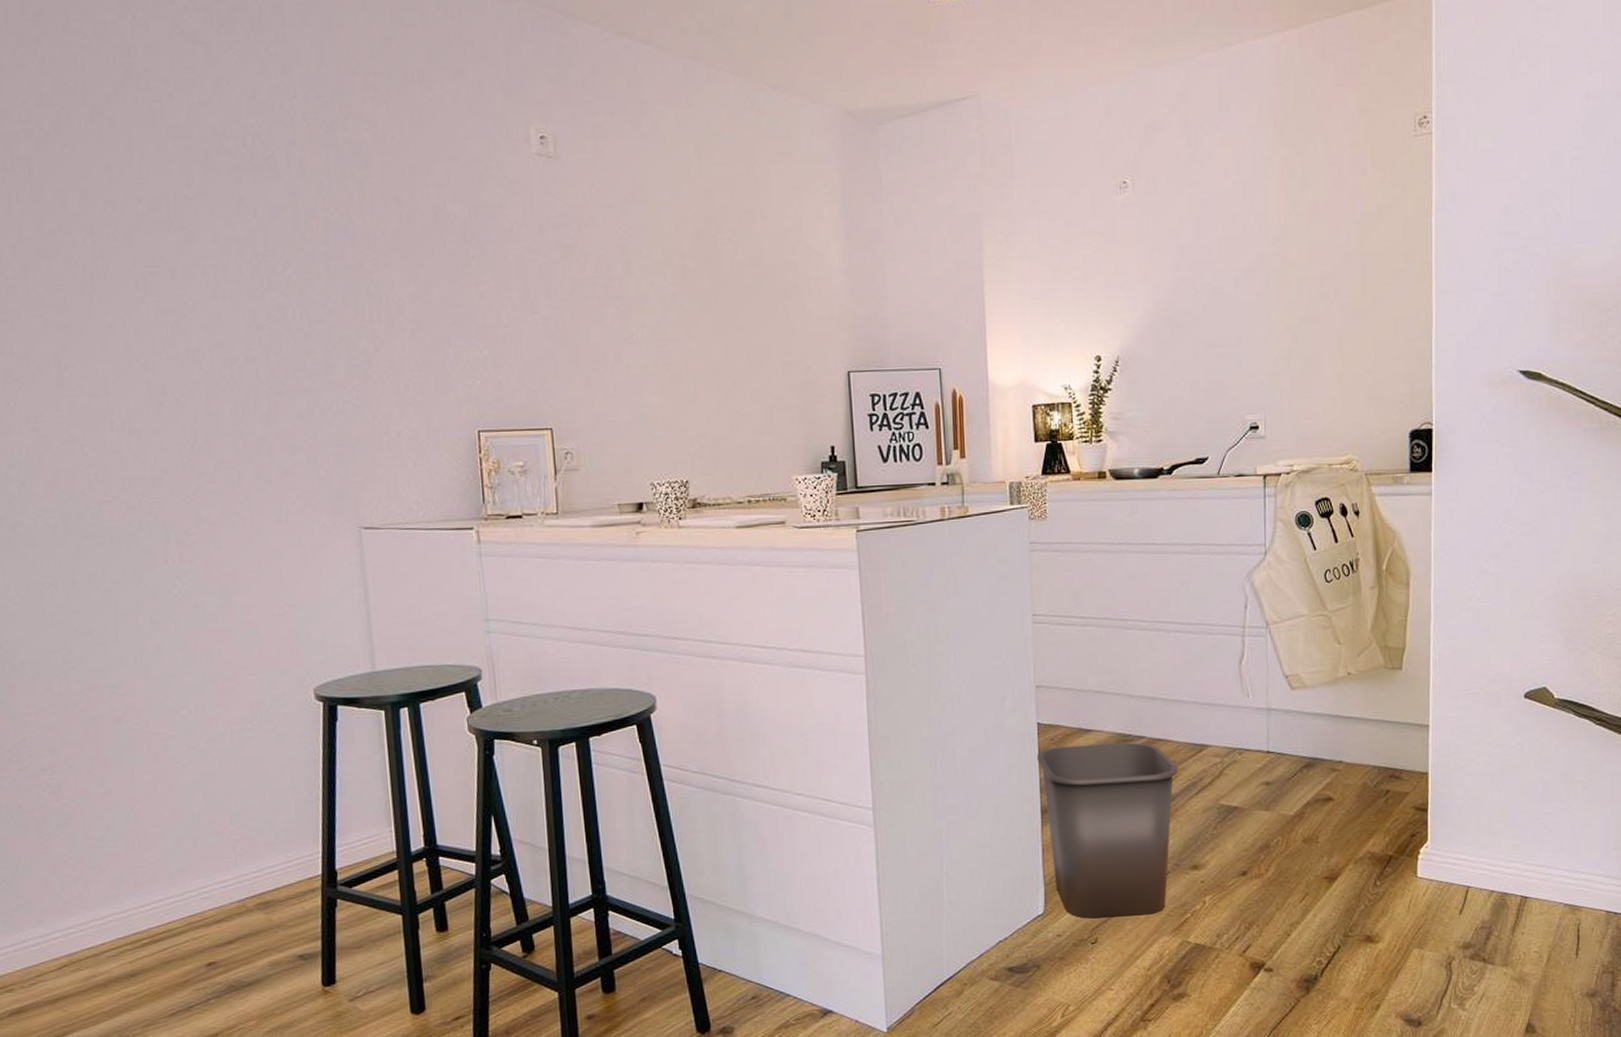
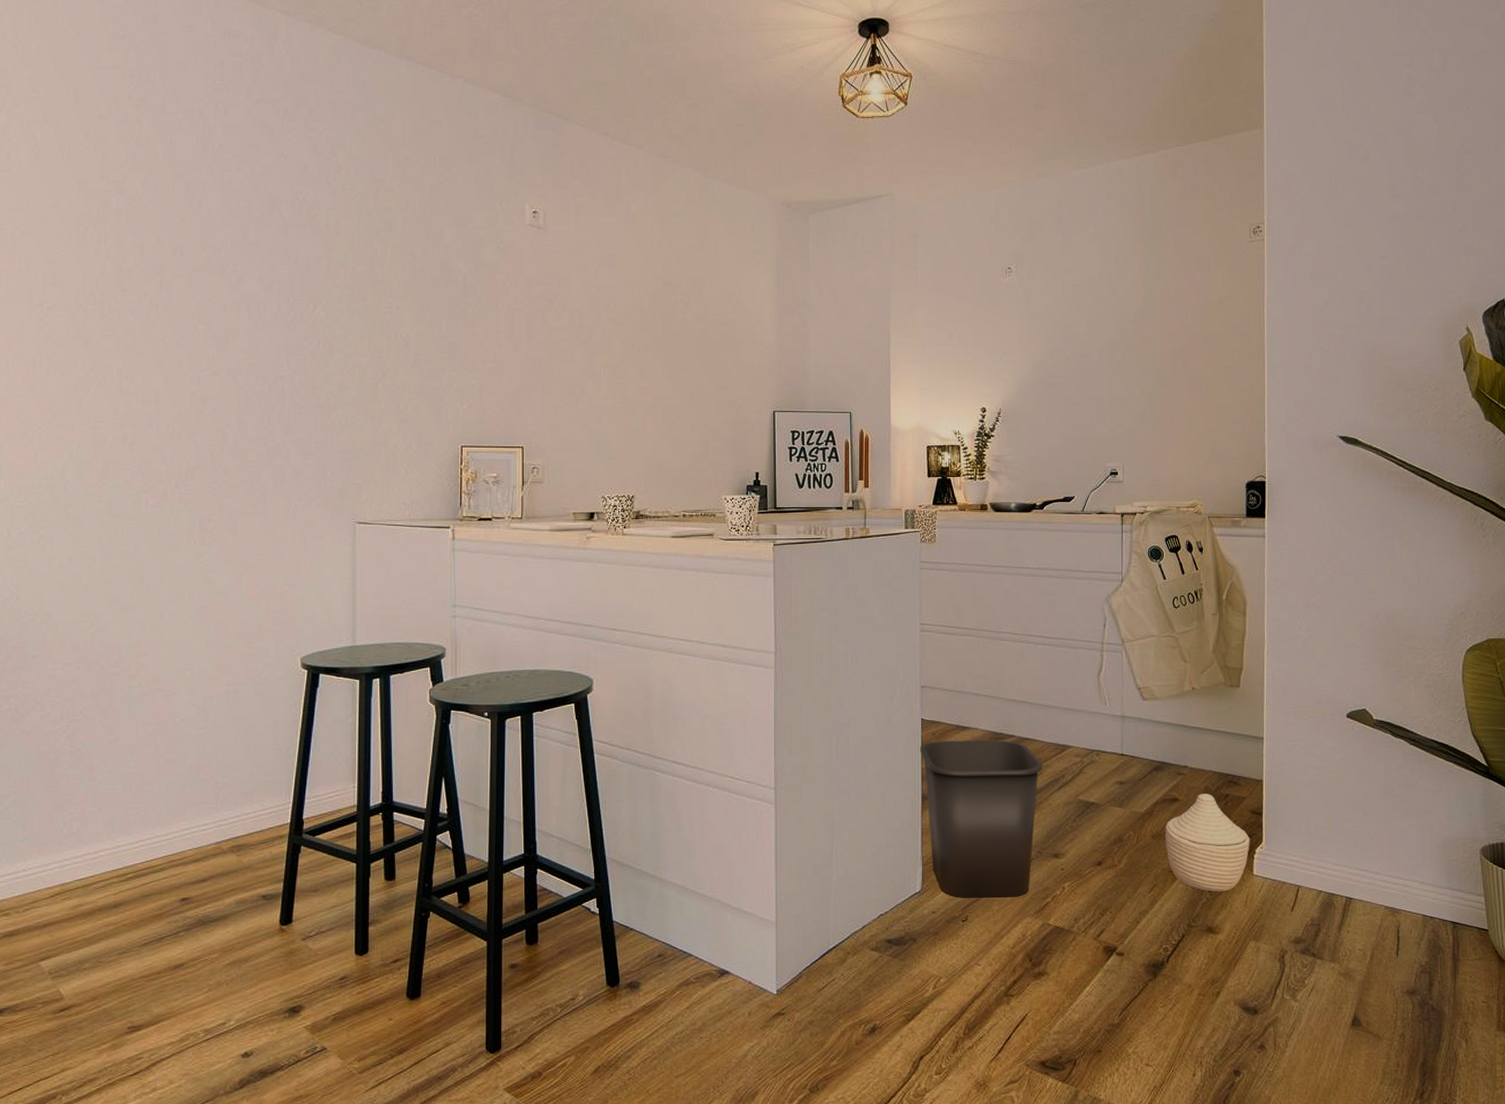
woven basket: none [1317,790,1414,898] -> present [1165,794,1250,892]

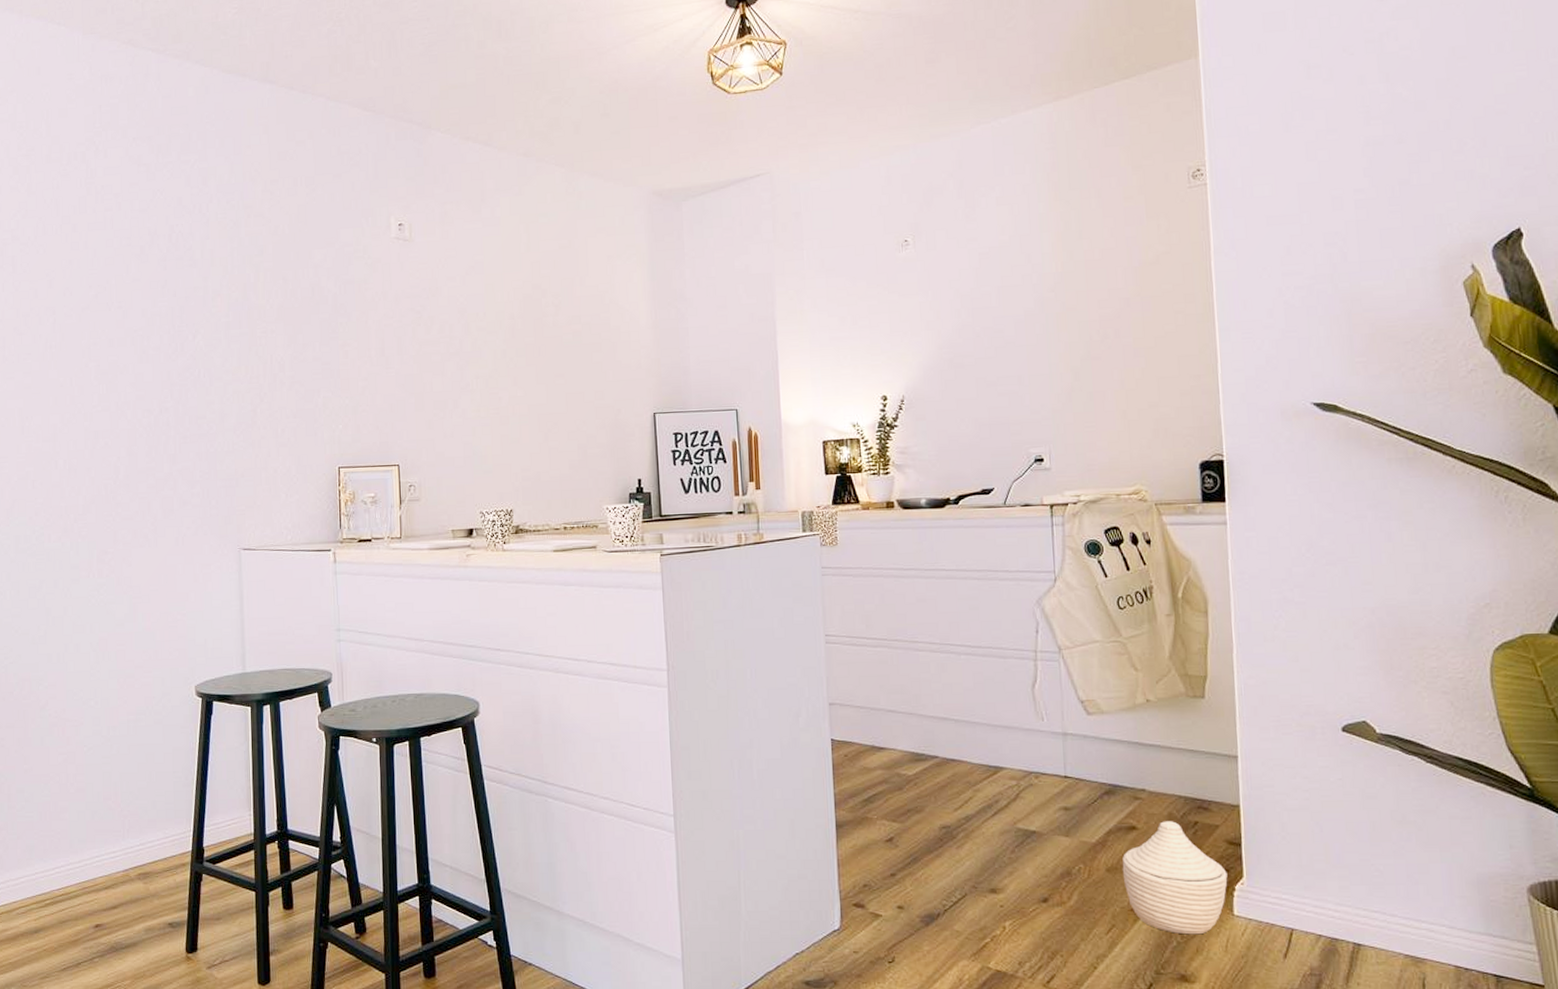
waste bin: present [920,740,1043,898] -> none [831,762,973,937]

